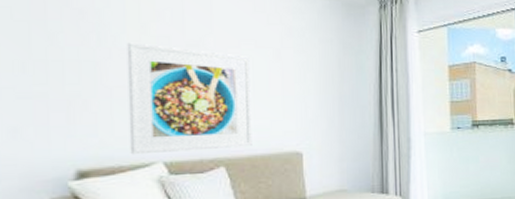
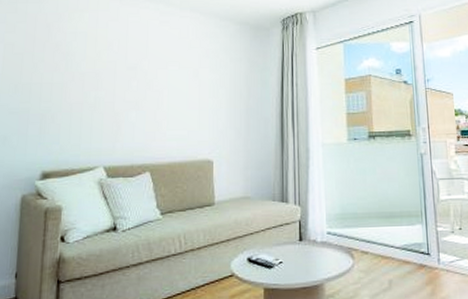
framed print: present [127,42,252,155] -> none [80,67,174,160]

